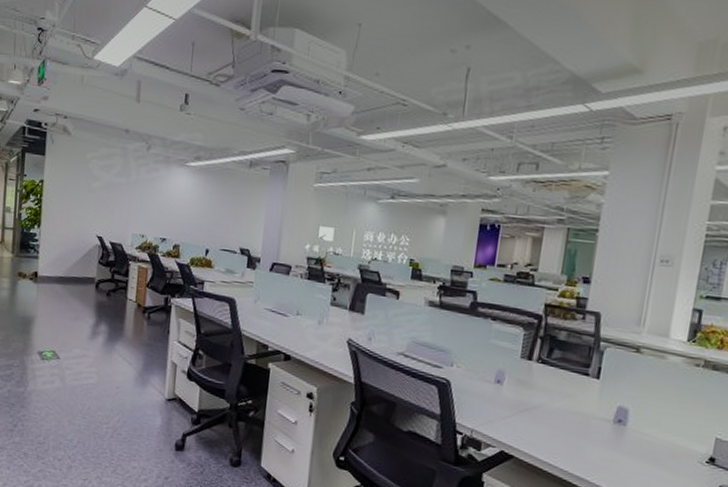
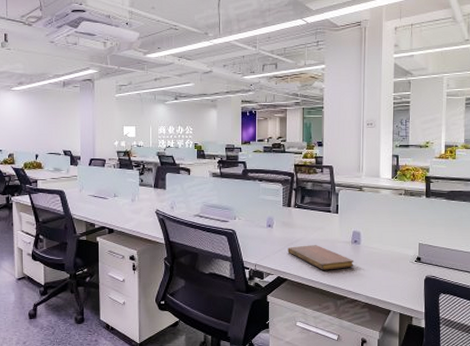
notebook: none [519,413,614,456] -> present [287,245,354,270]

